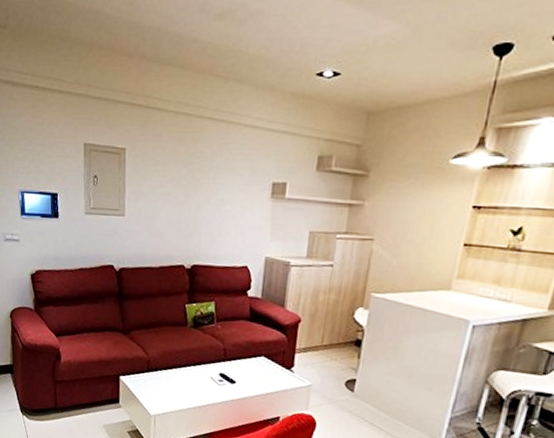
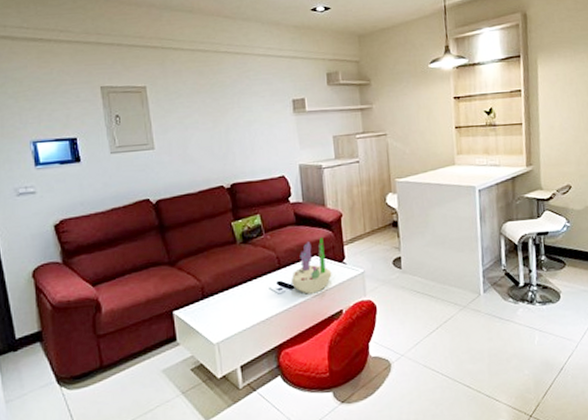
succulent planter: none [234,339,277,394] -> present [292,238,332,294]

